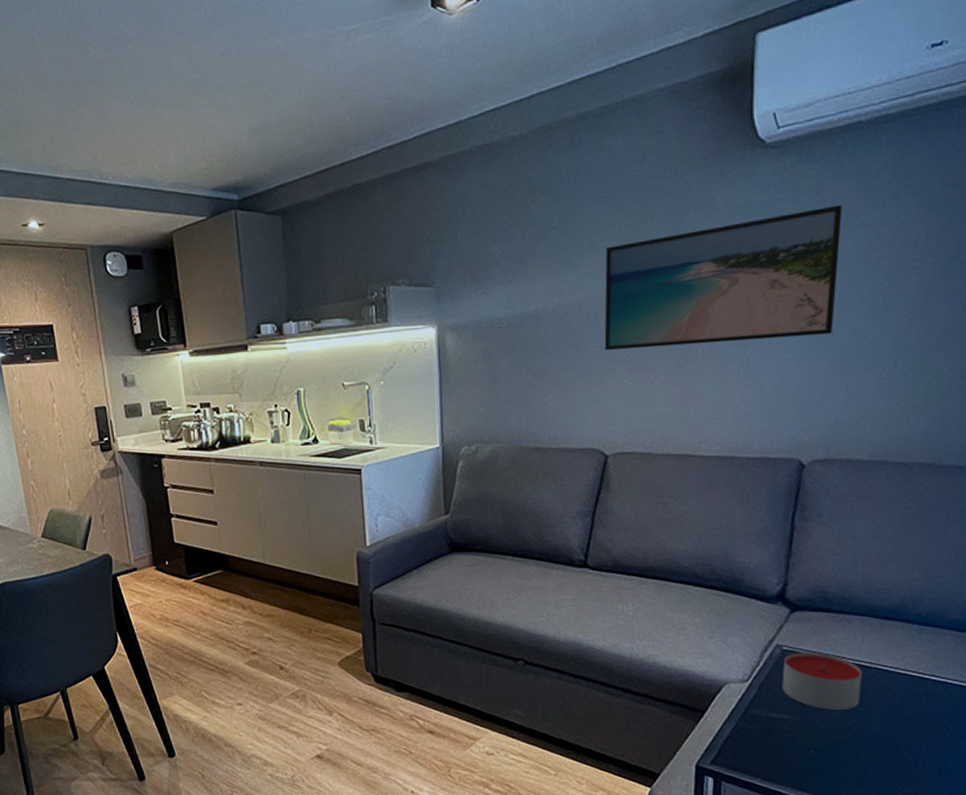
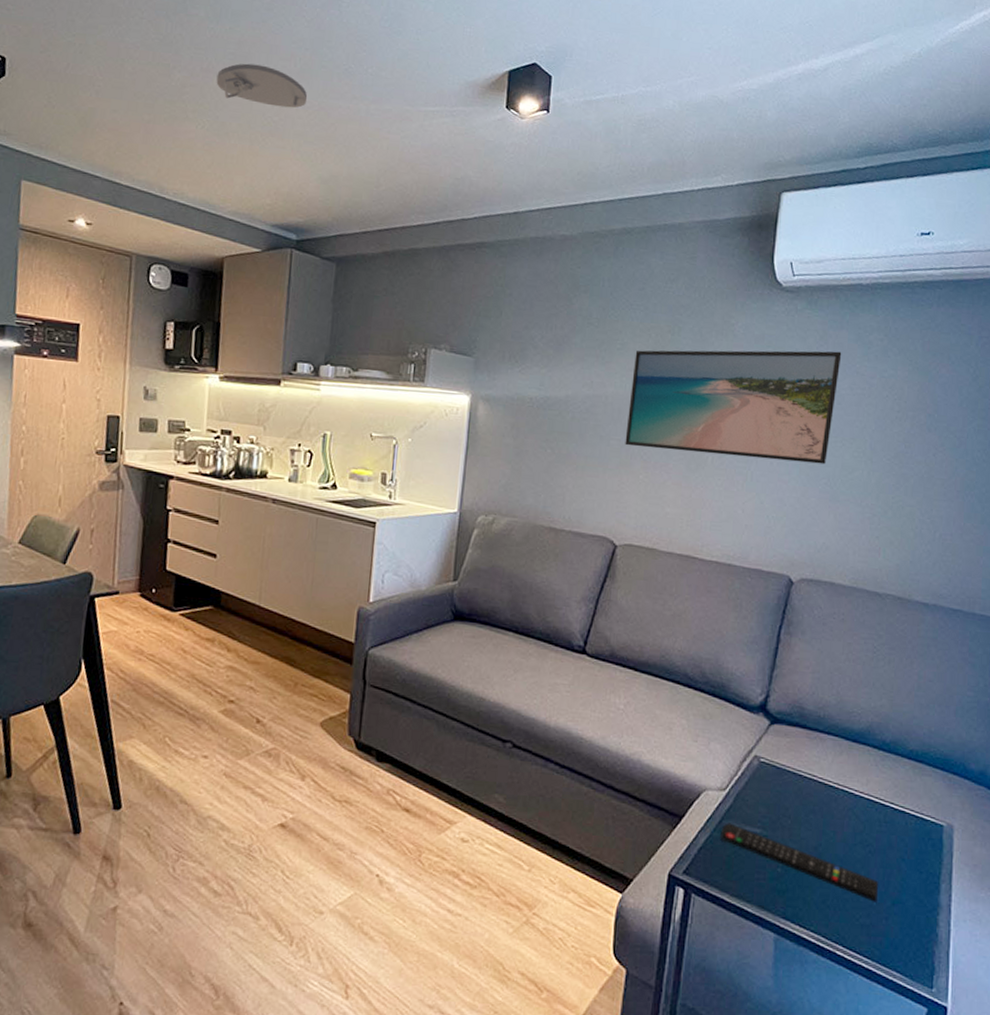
smoke detector: none [131,20,224,65] -> present [216,63,308,108]
remote control: none [746,712,923,773] -> present [720,823,879,902]
candle: present [782,652,862,710] -> none [756,765,830,829]

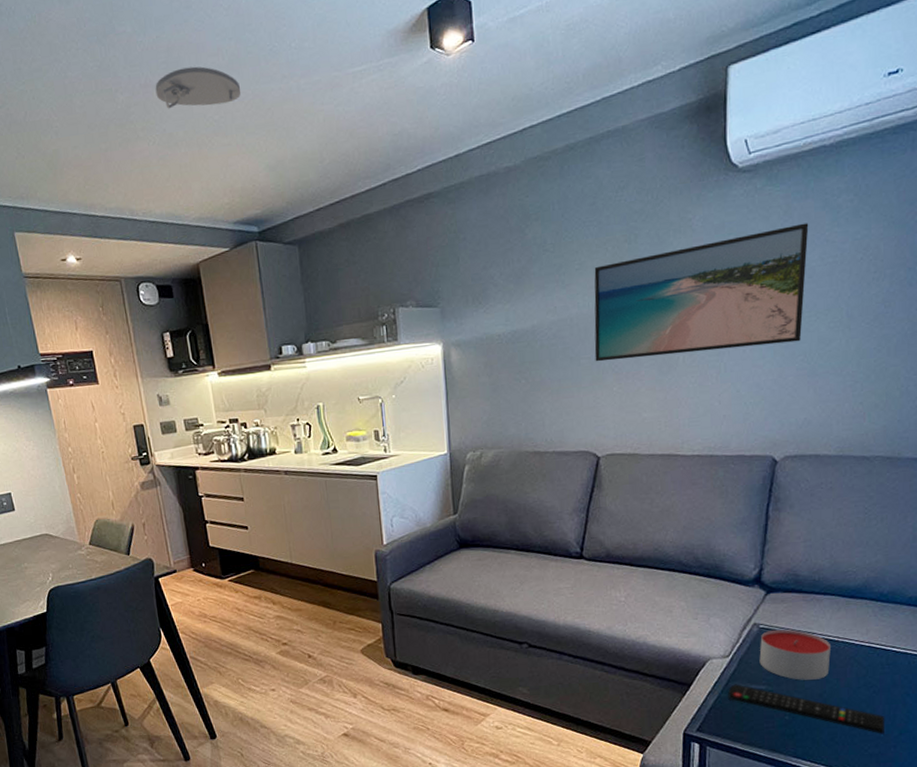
candle: none [756,765,830,829] -> present [759,629,831,680]

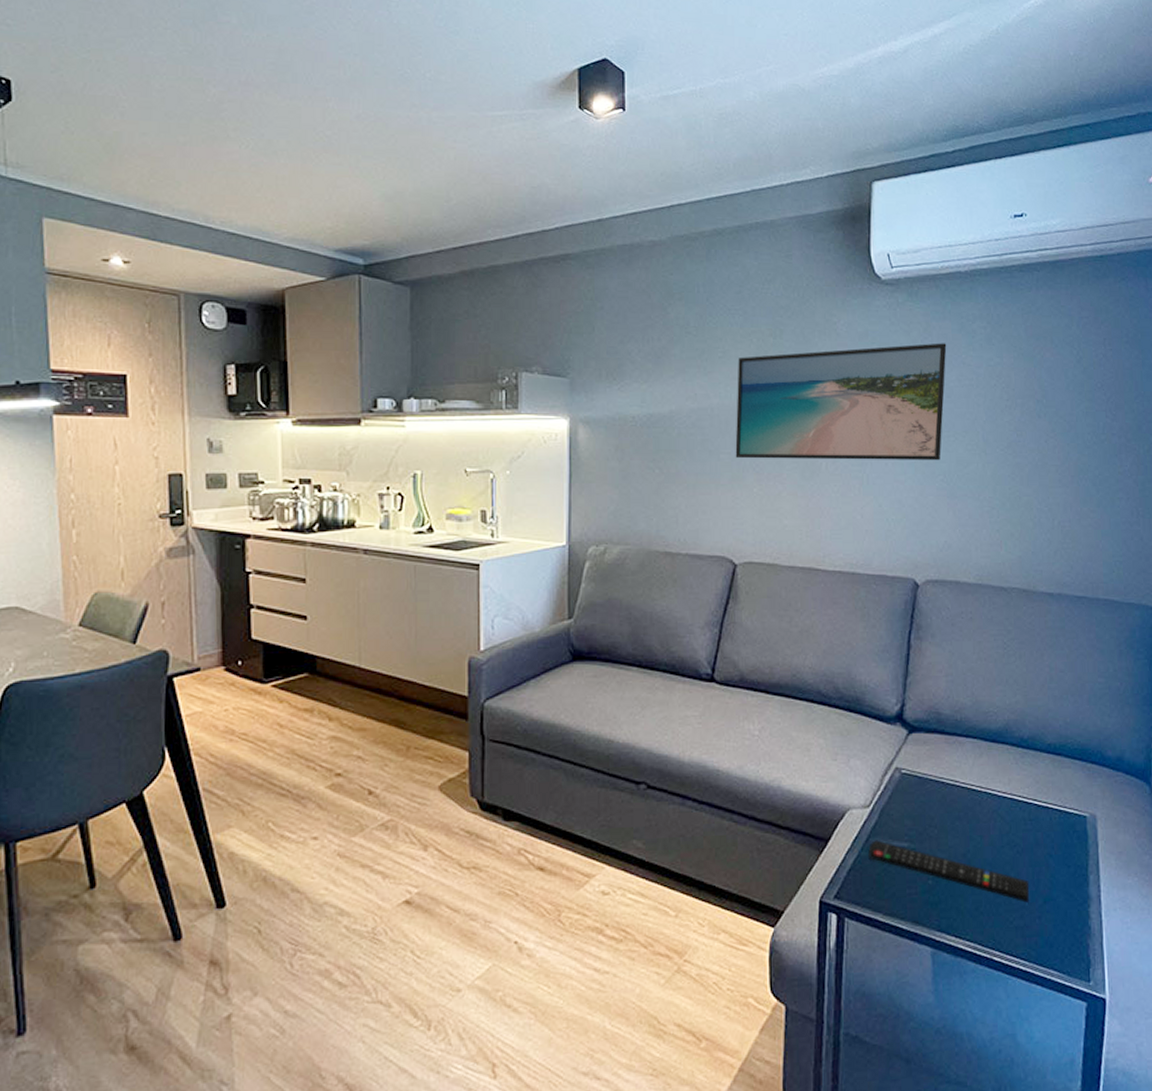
smoke detector: present [155,66,241,109] -> none [257,73,362,121]
candle: present [759,629,831,680] -> none [901,775,974,837]

